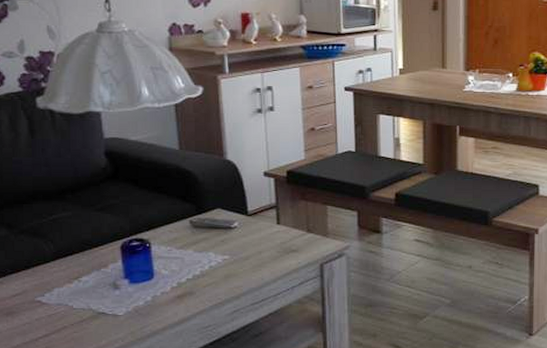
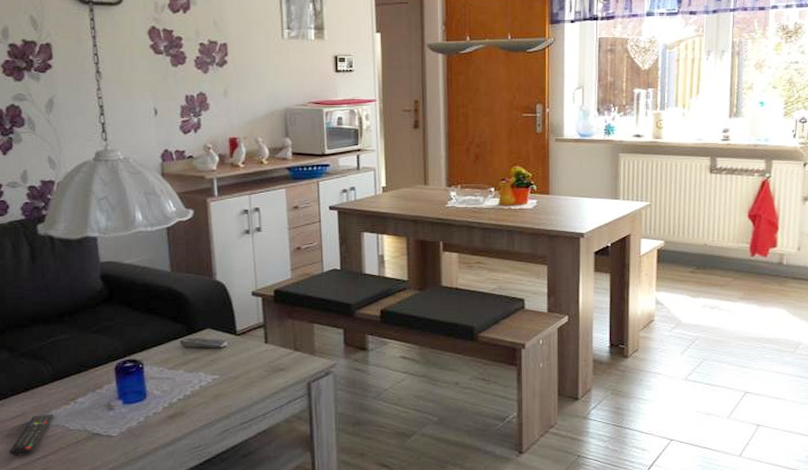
remote control: none [9,292,56,336] -> present [9,414,54,457]

